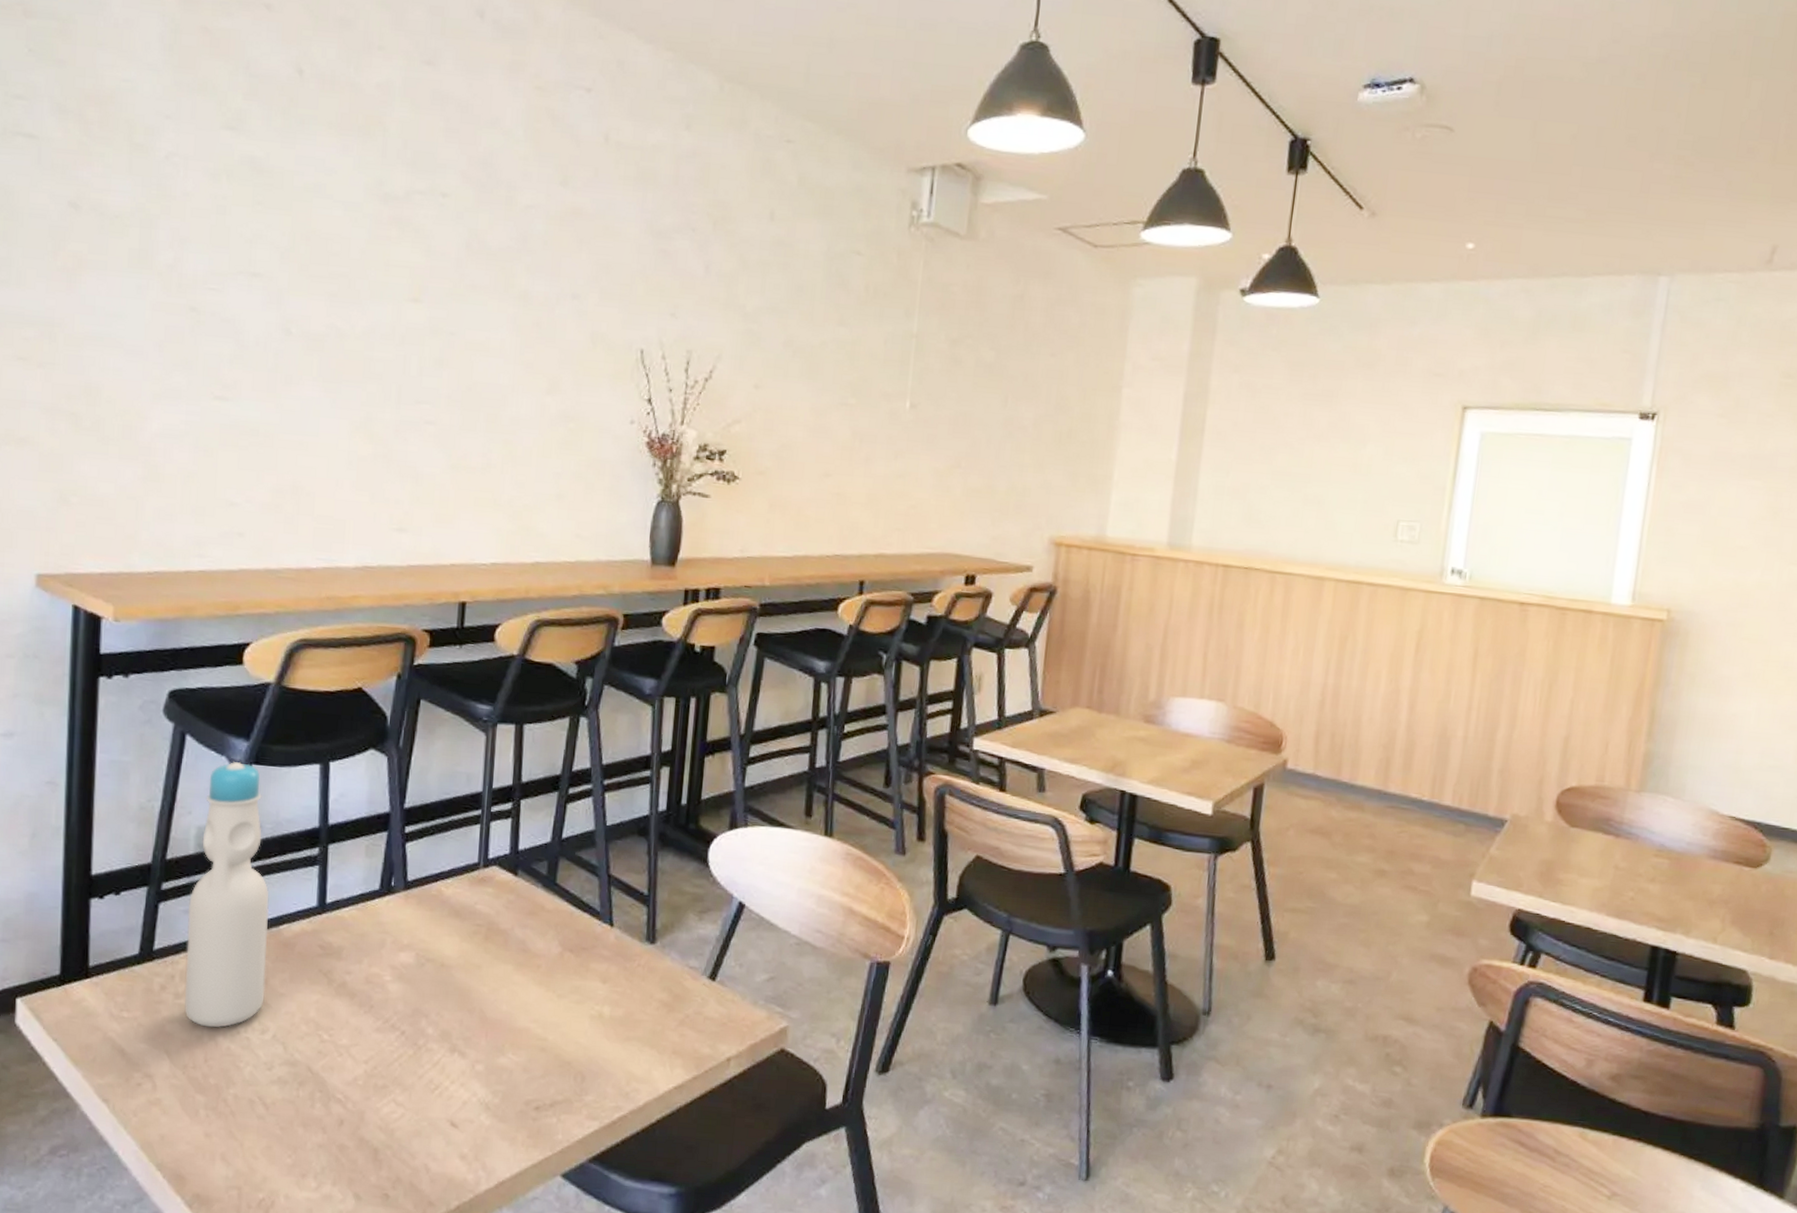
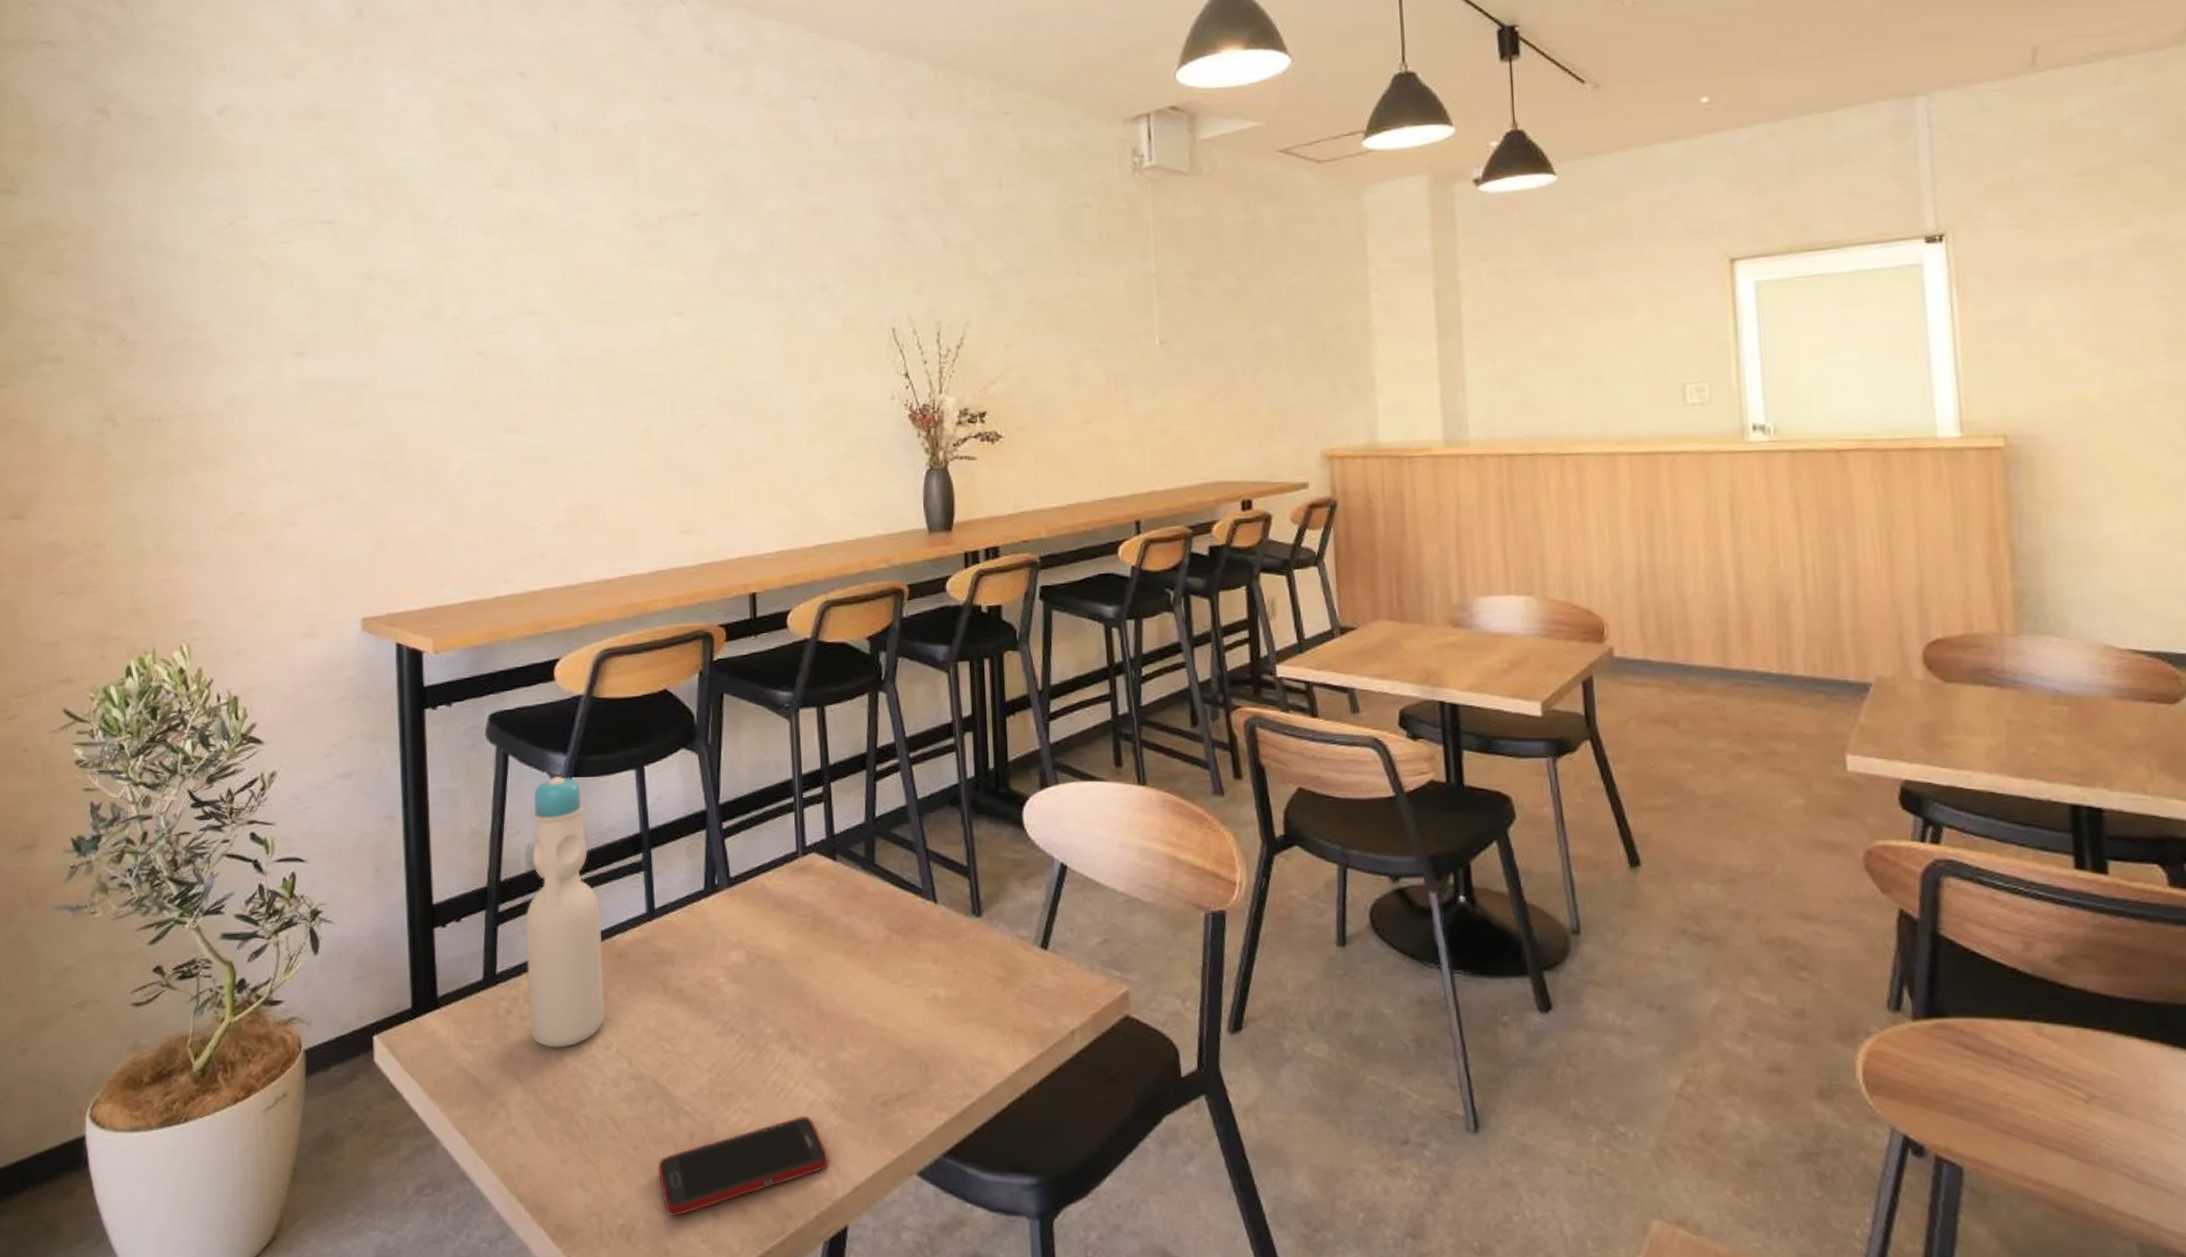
cell phone: none [304,1112,477,1196] -> present [658,1115,829,1217]

